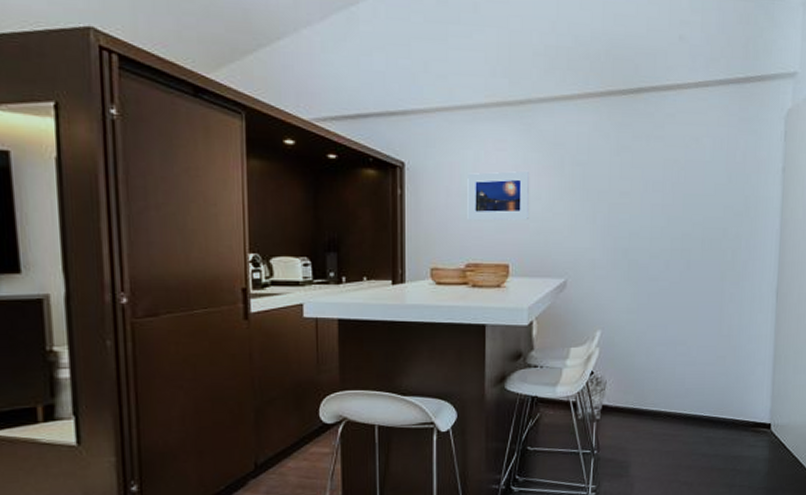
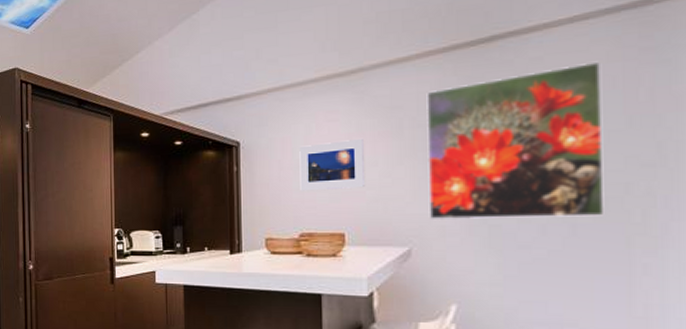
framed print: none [583,124,713,255] -> present [426,61,605,220]

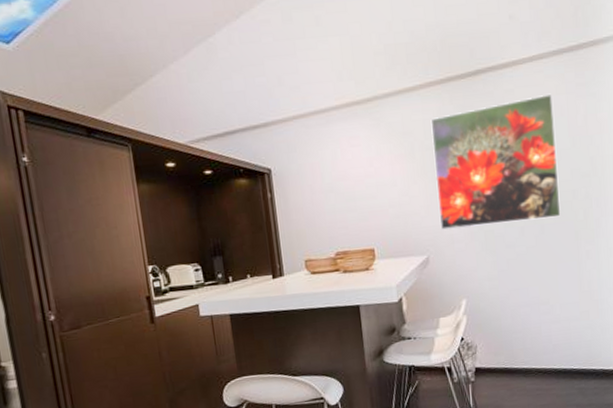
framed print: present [299,138,366,191] -> none [328,161,388,213]

